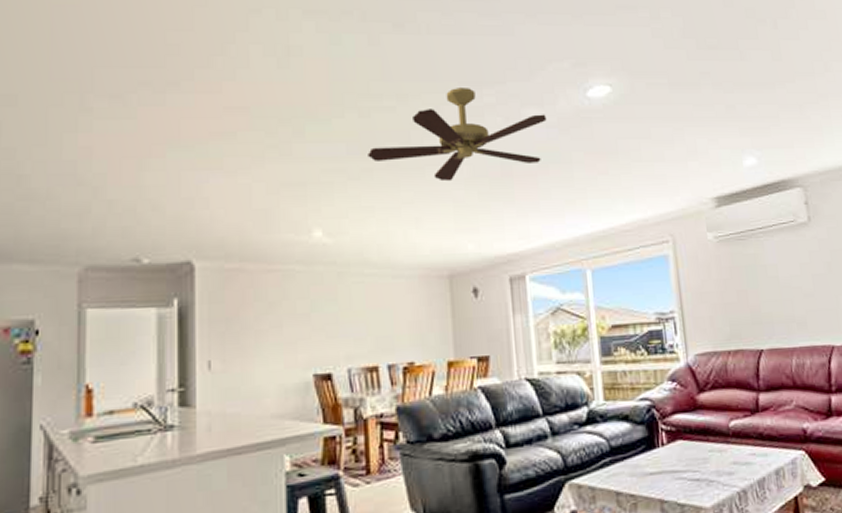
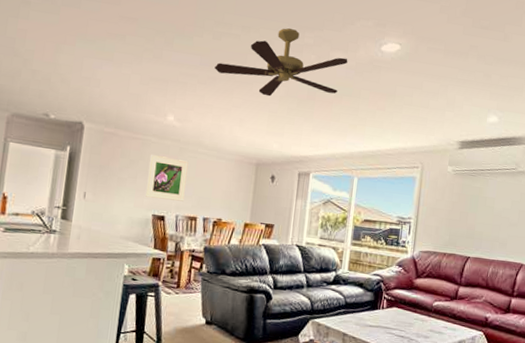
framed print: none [298,288,355,351] -> present [146,154,188,202]

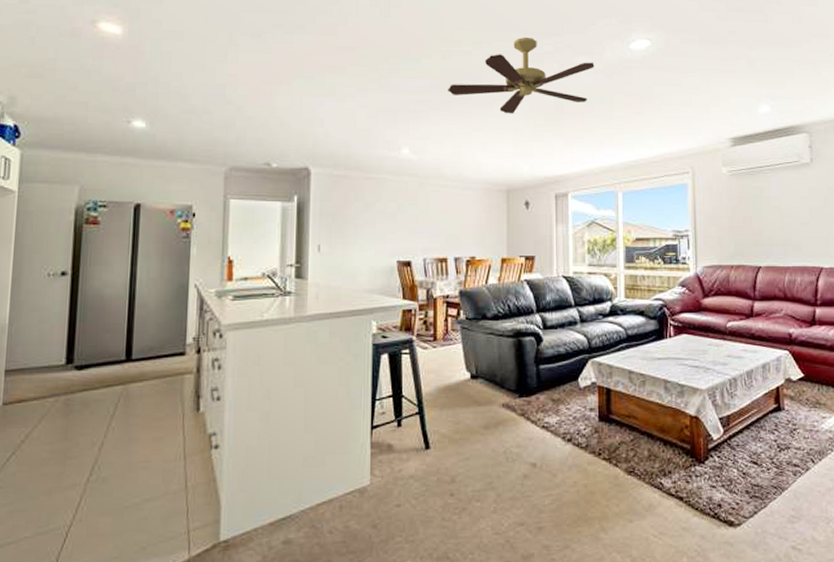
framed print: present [146,154,188,202] -> none [387,193,431,242]

